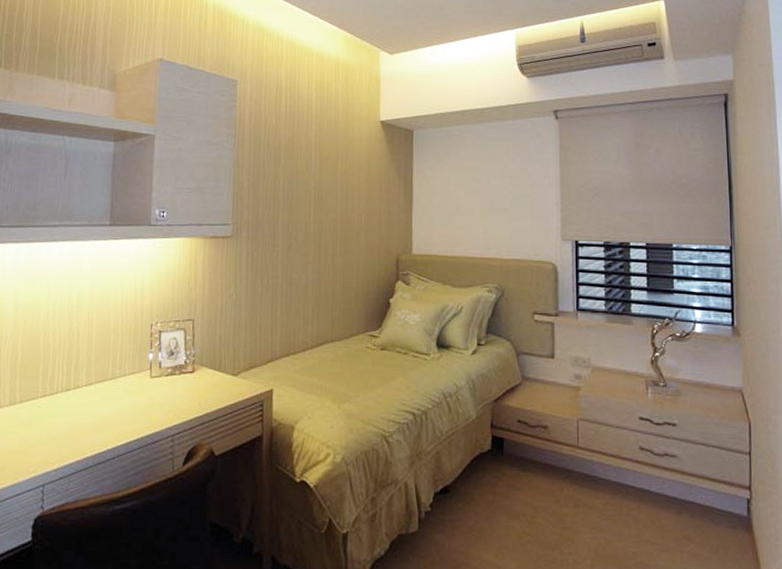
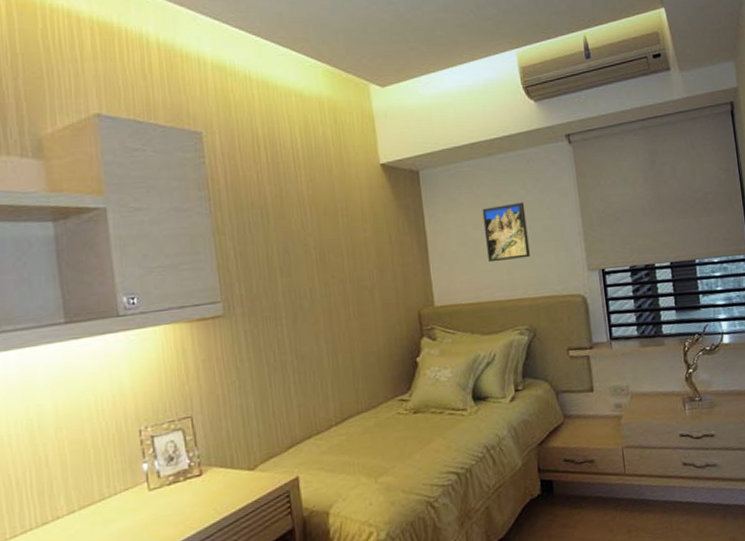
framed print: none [466,168,507,221] -> present [482,202,530,263]

